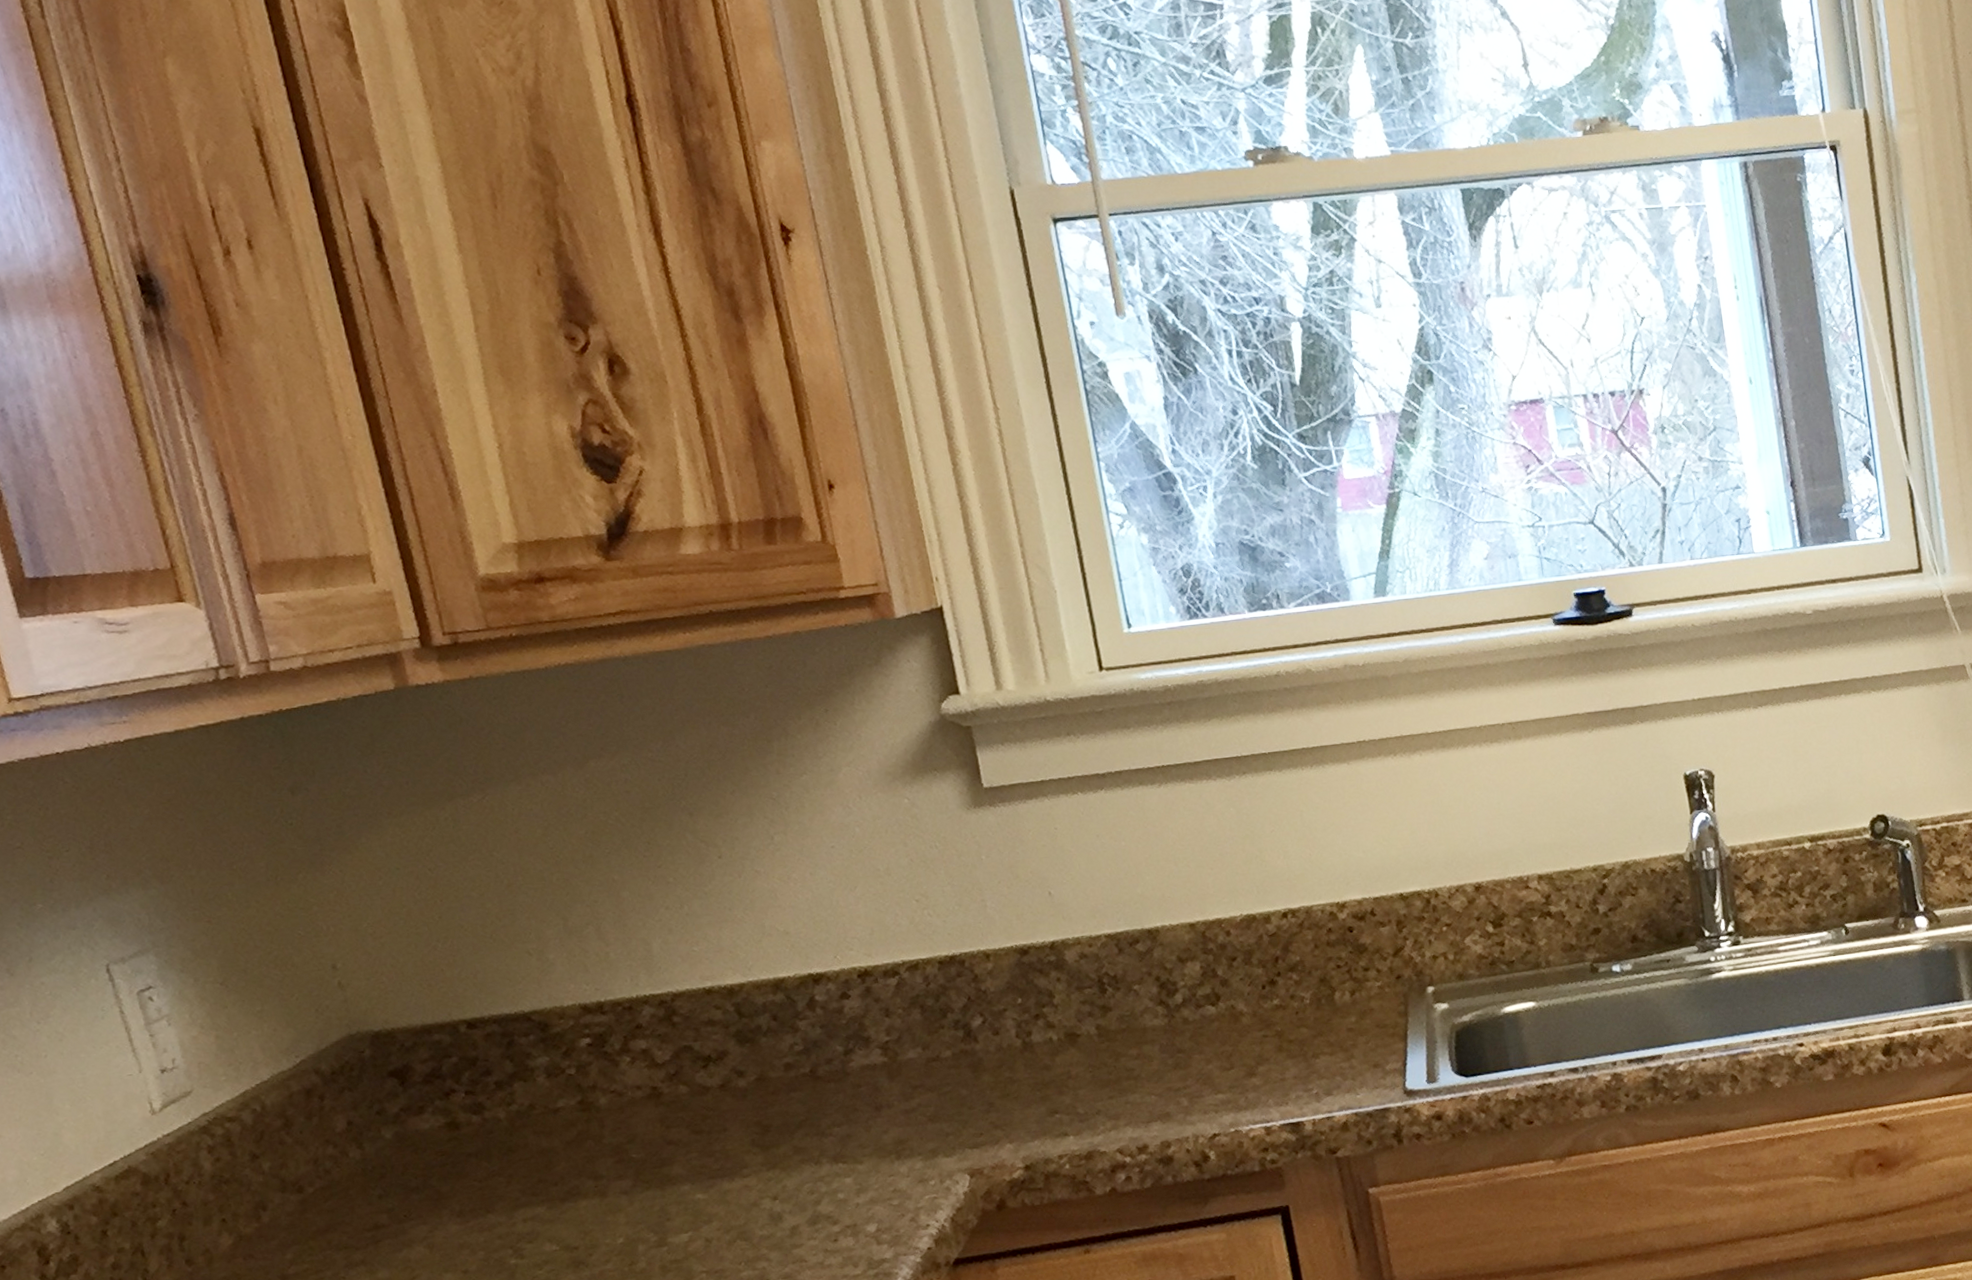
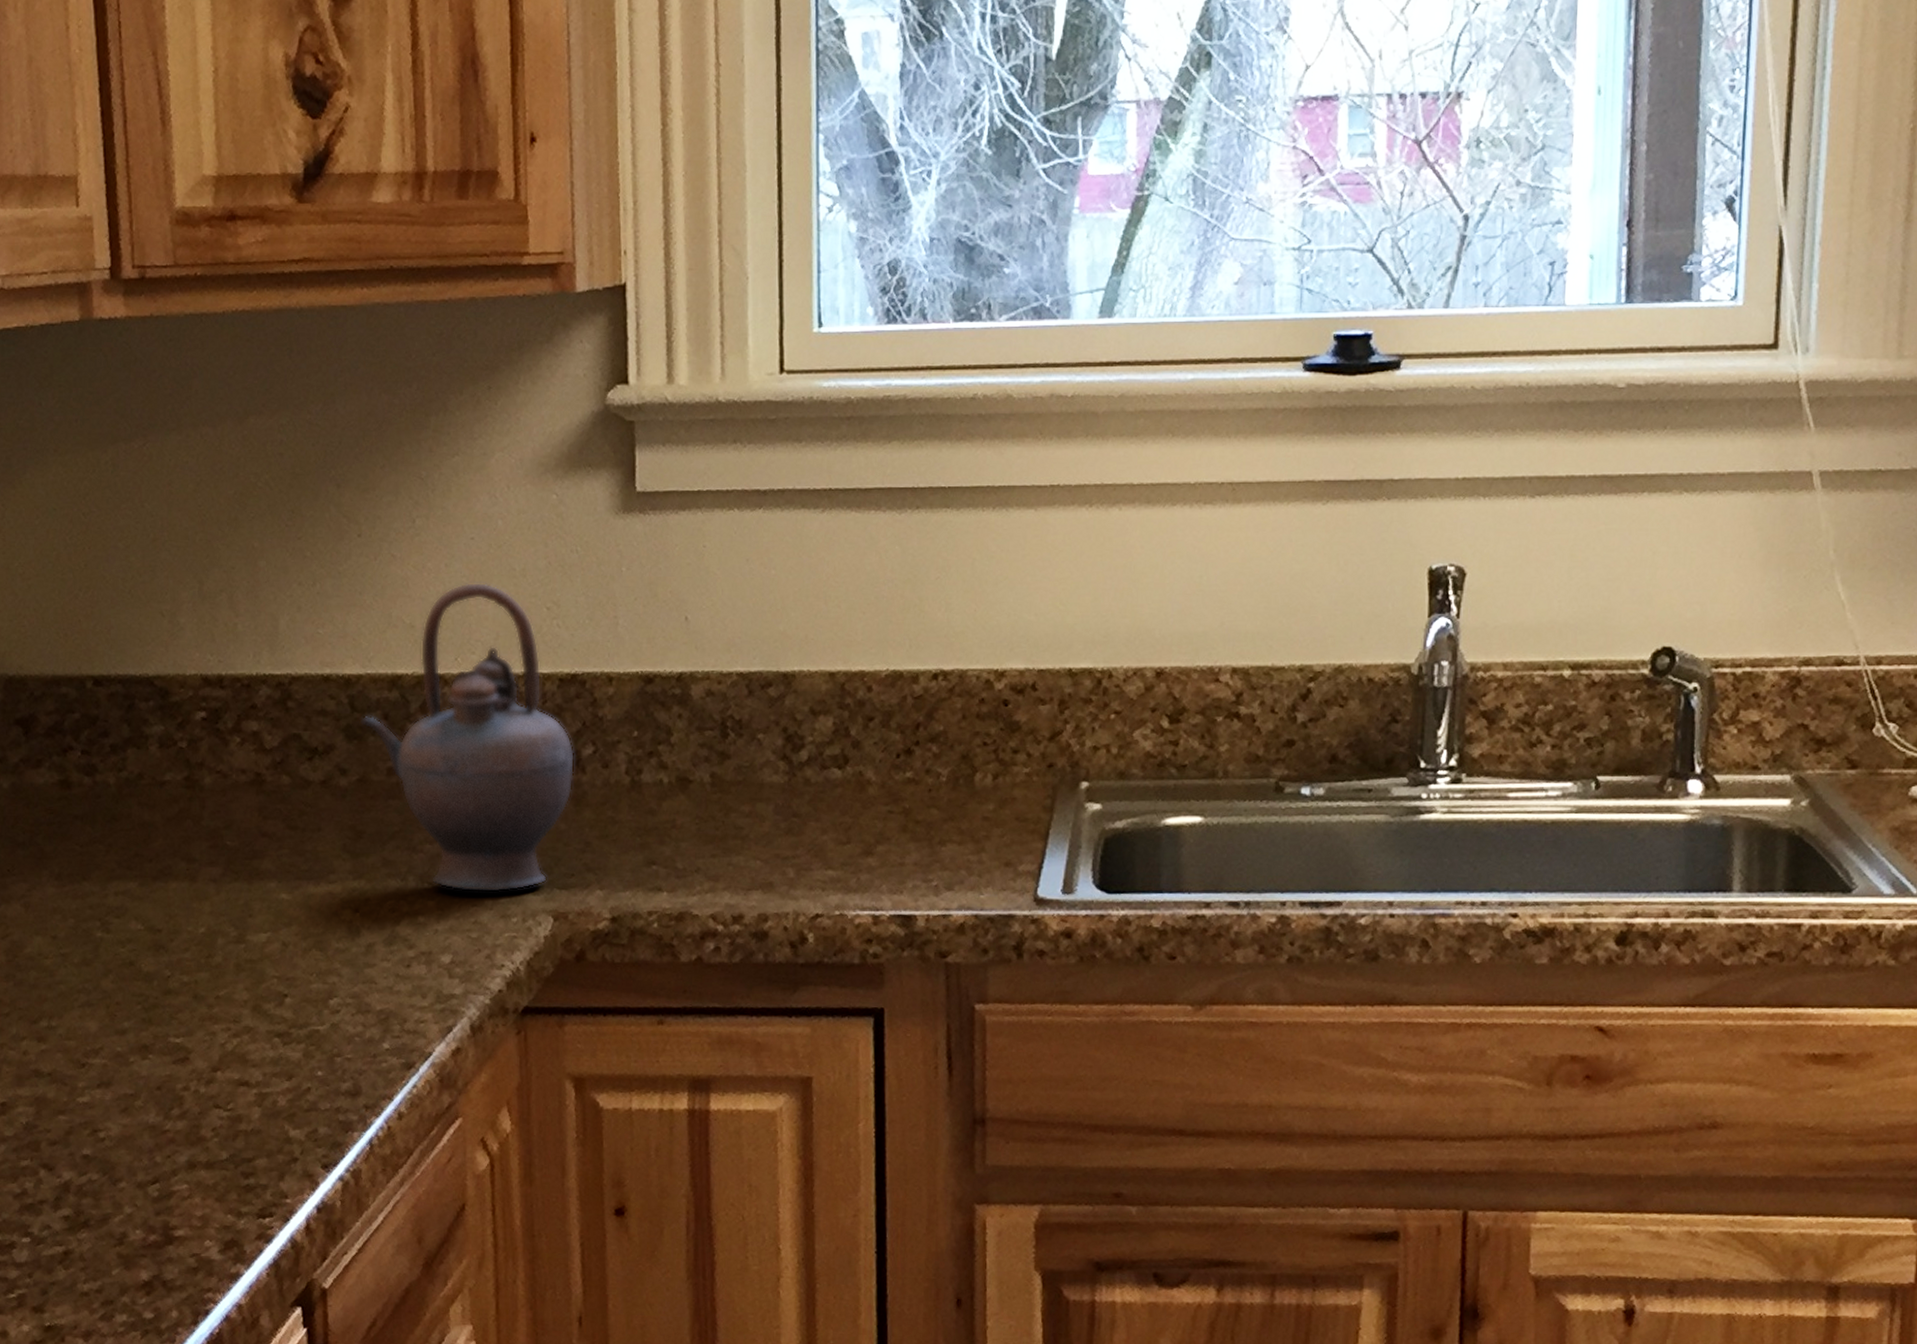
teapot: none [749,885,969,1165] -> present [360,582,575,893]

